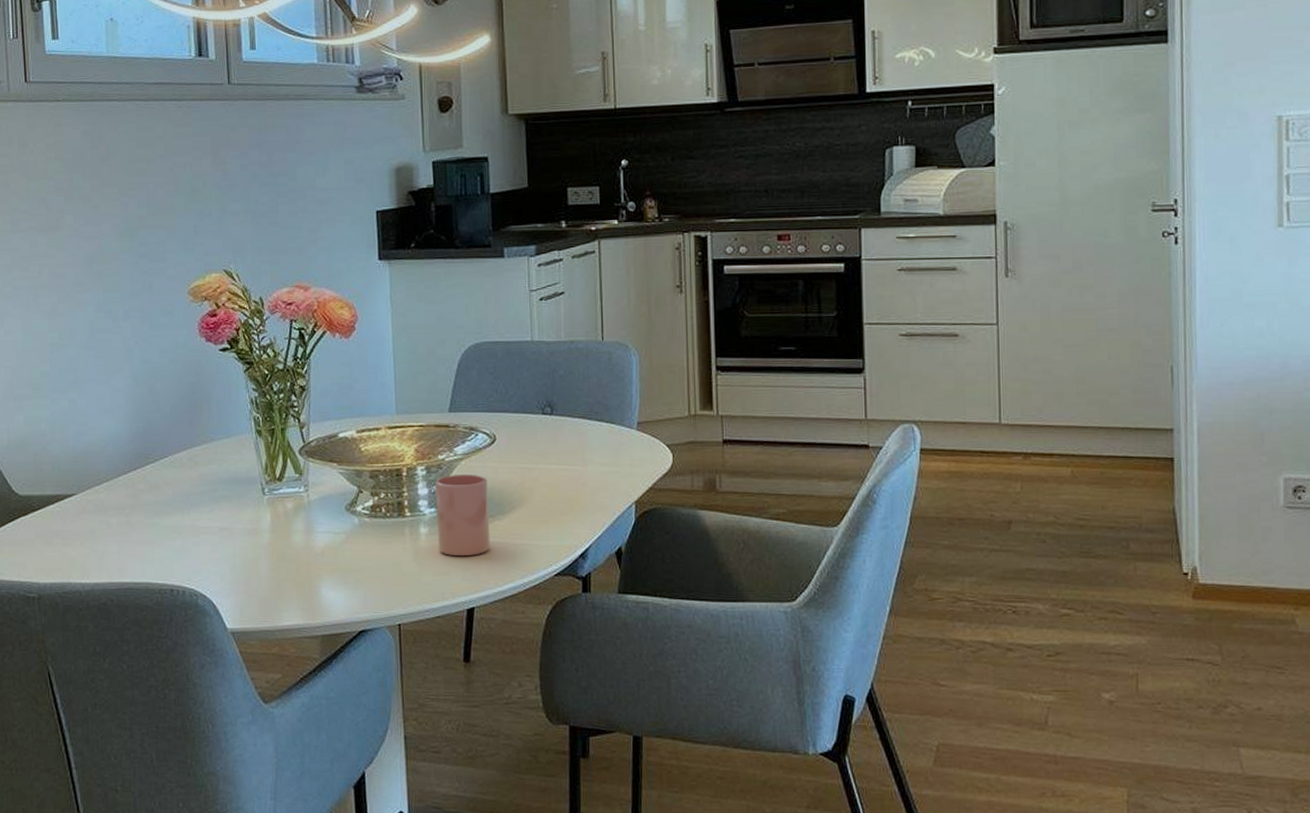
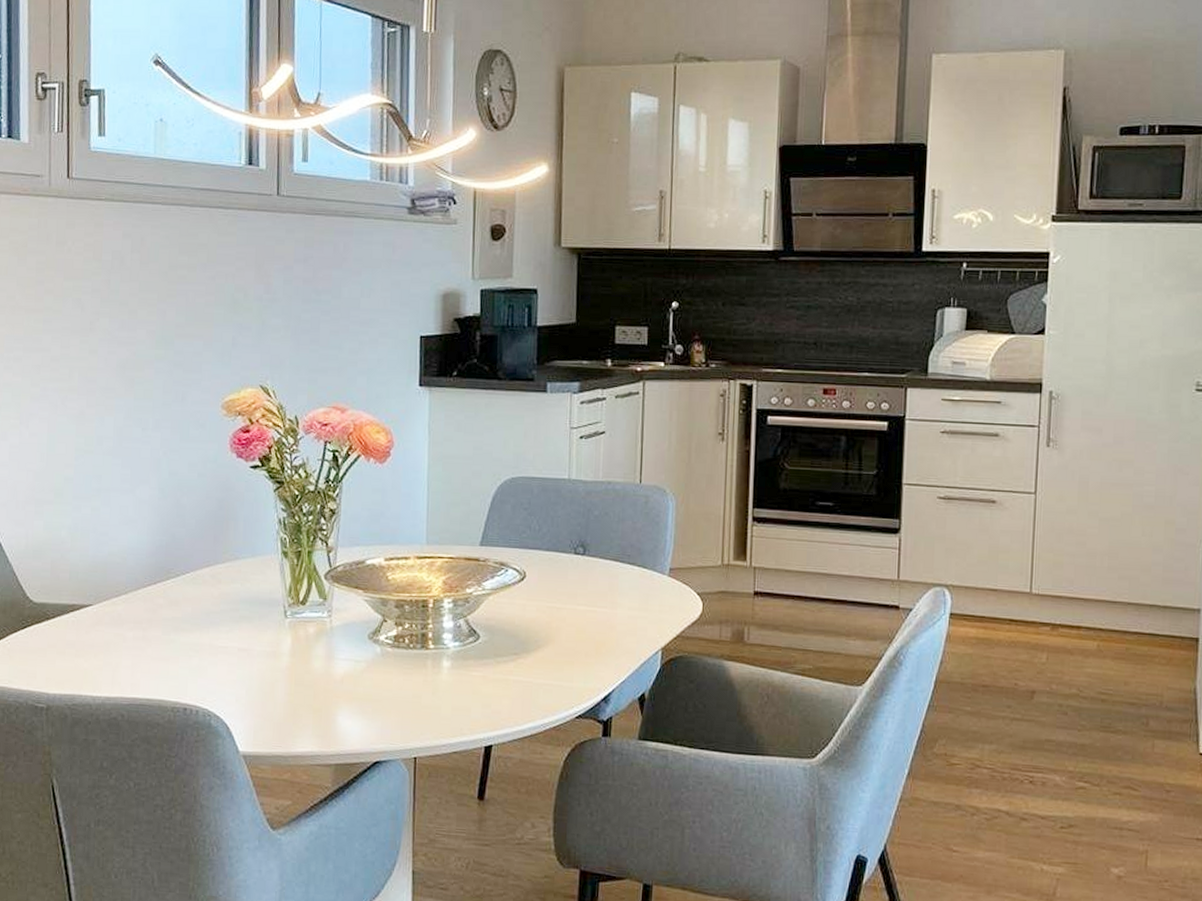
mug: present [434,475,490,557] -> none [459,609,515,693]

